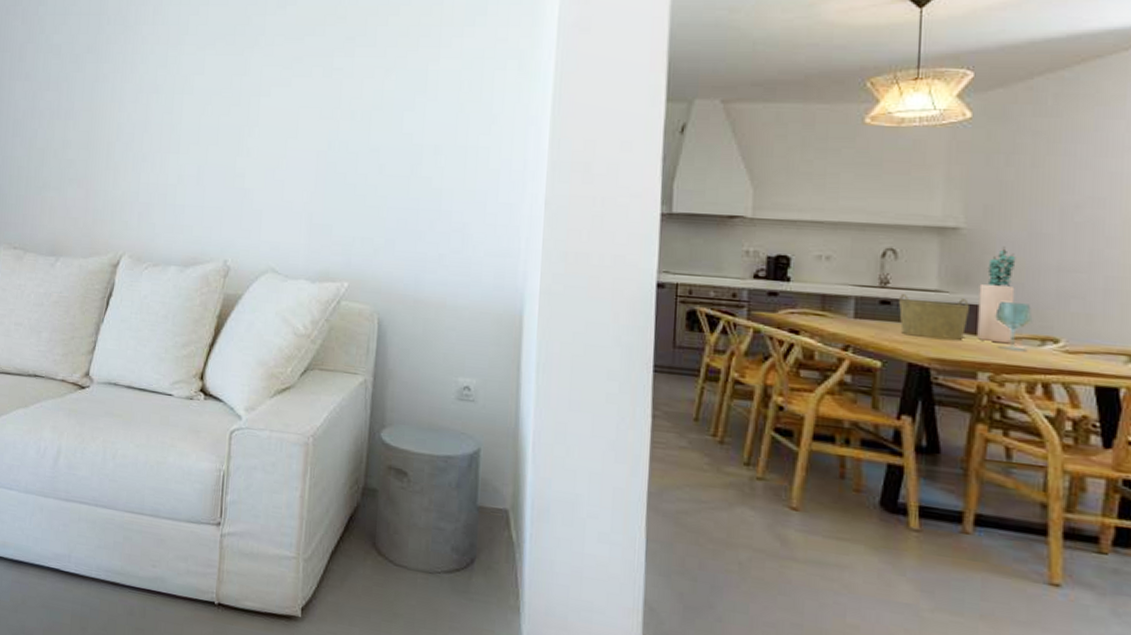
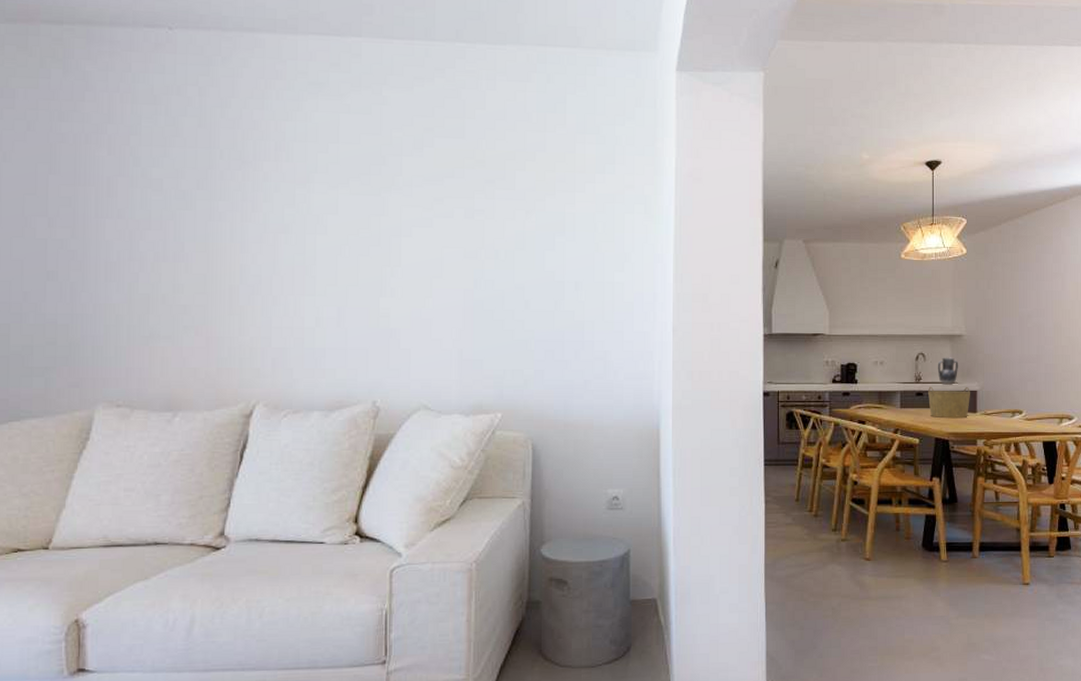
ceramic jug: none [915,256,952,294] -> present [937,357,959,385]
vase: present [977,246,1016,344] -> none [976,347,996,417]
wine glass: present [995,302,1033,352] -> none [985,387,1007,422]

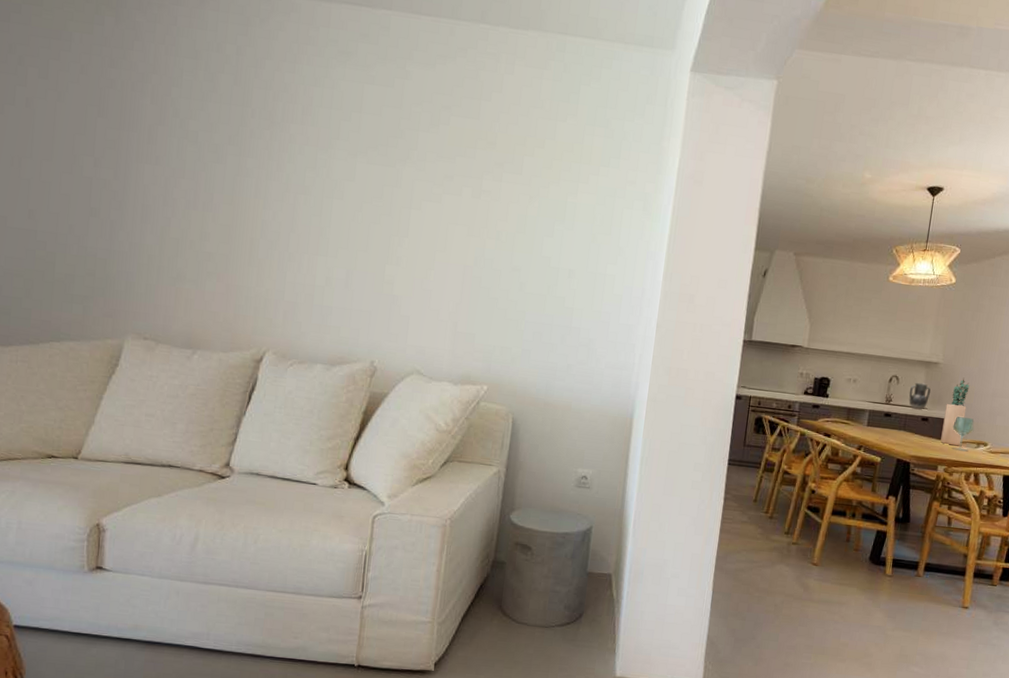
basket: present [928,386,971,419] -> none [895,408,939,444]
vase: none [976,347,996,417] -> present [940,377,970,446]
wine glass: none [985,387,1007,422] -> present [951,417,975,452]

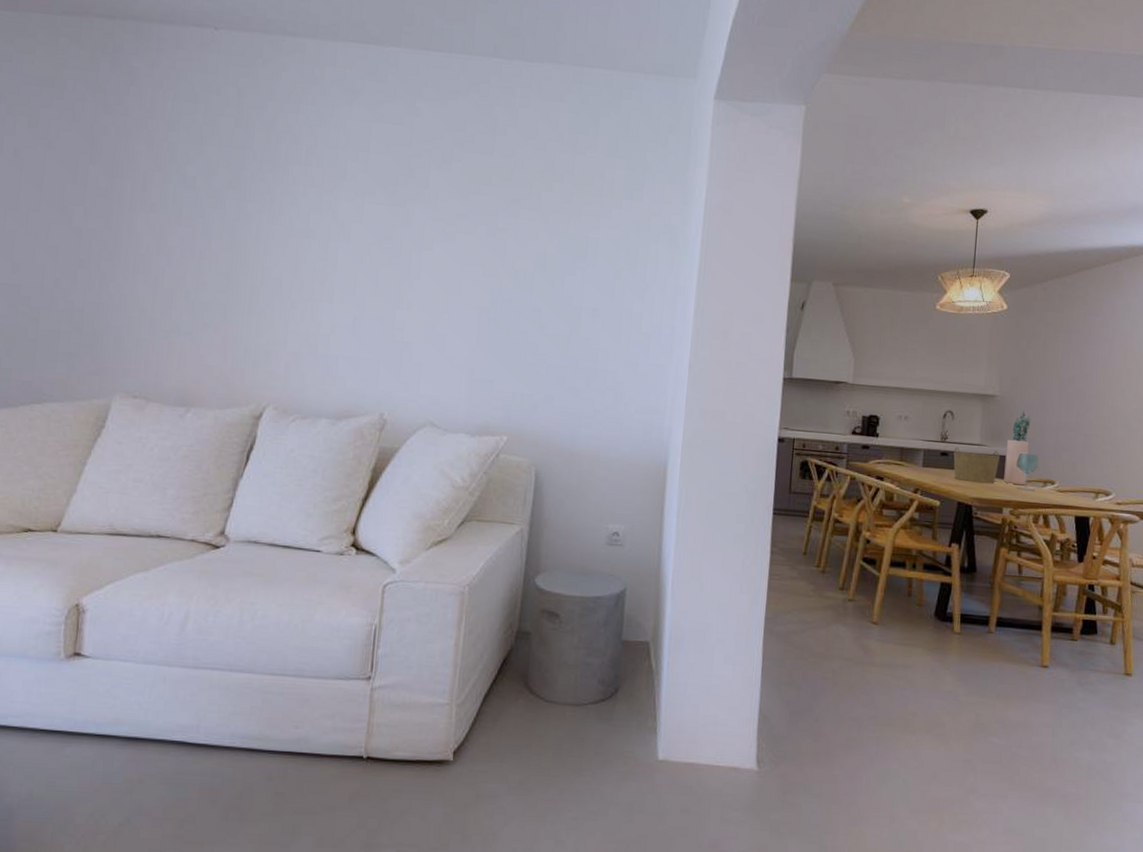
basket: none [895,408,939,444] -> present [953,446,1001,484]
ceramic jug: present [908,382,931,410] -> none [965,417,990,447]

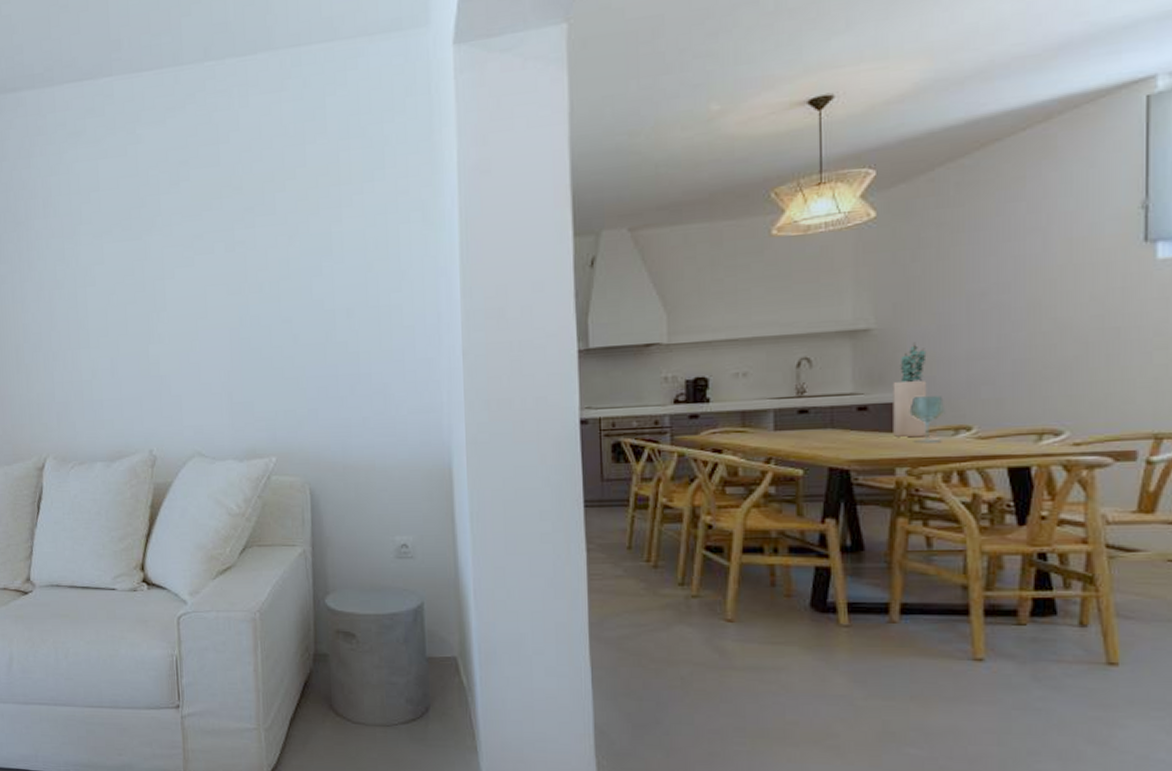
basket: present [953,446,1001,484] -> none [817,399,886,442]

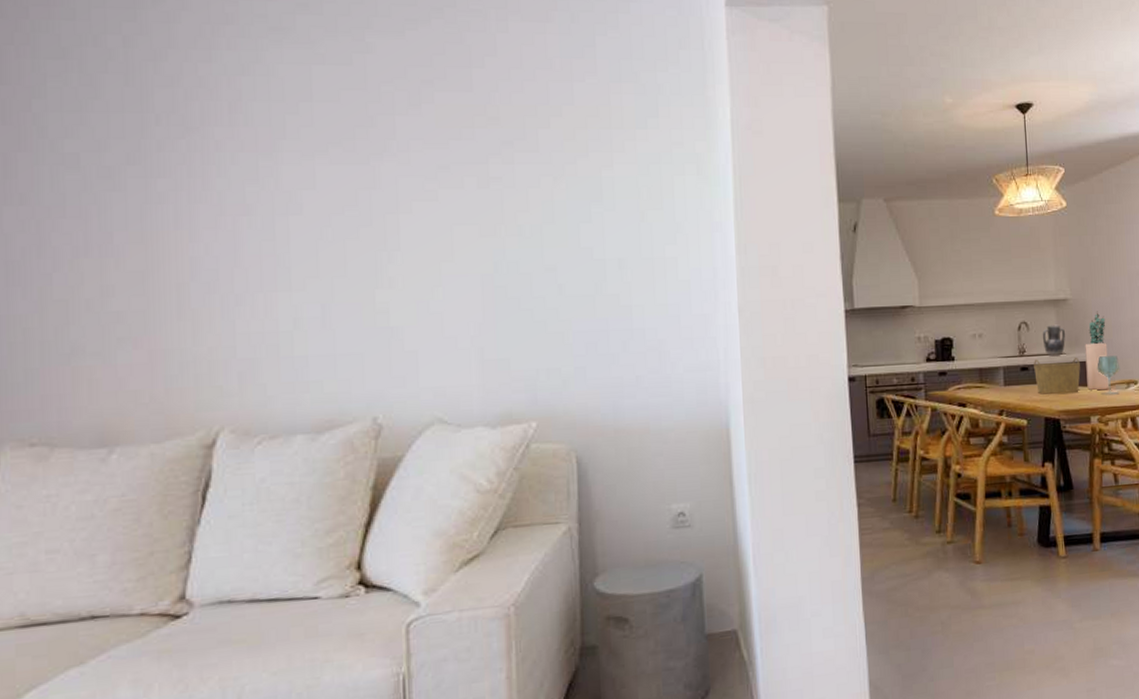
basket: none [817,399,886,442] -> present [1034,358,1081,395]
ceramic jug: none [830,360,865,398] -> present [1042,324,1066,357]

